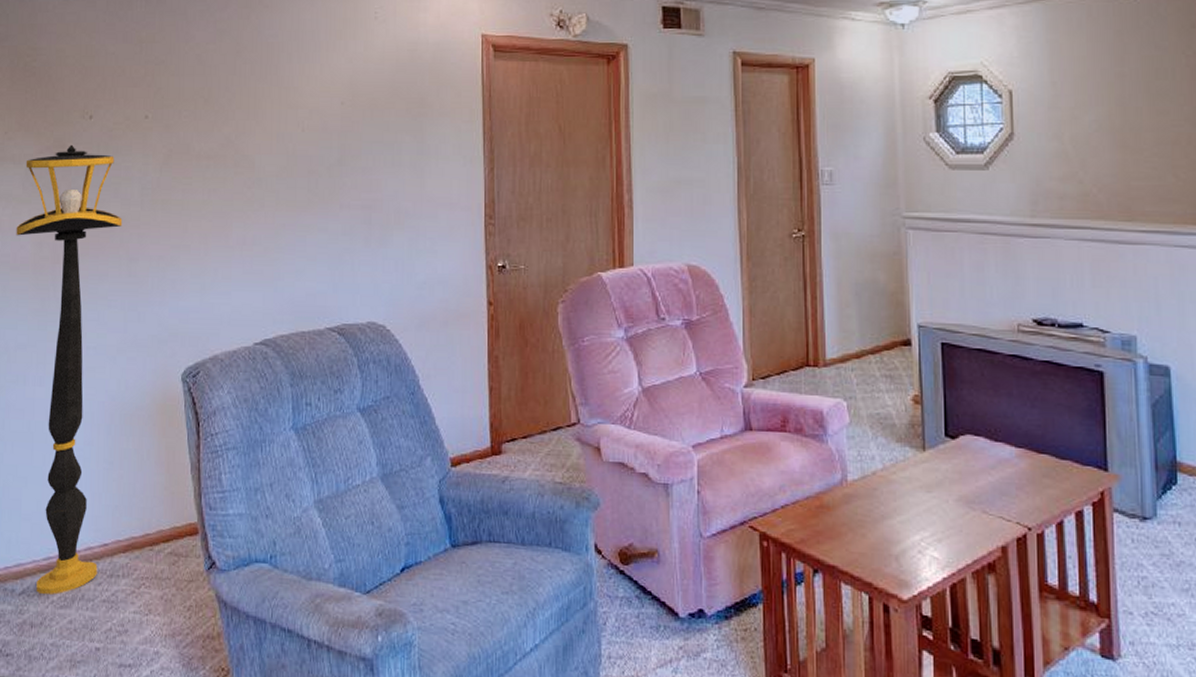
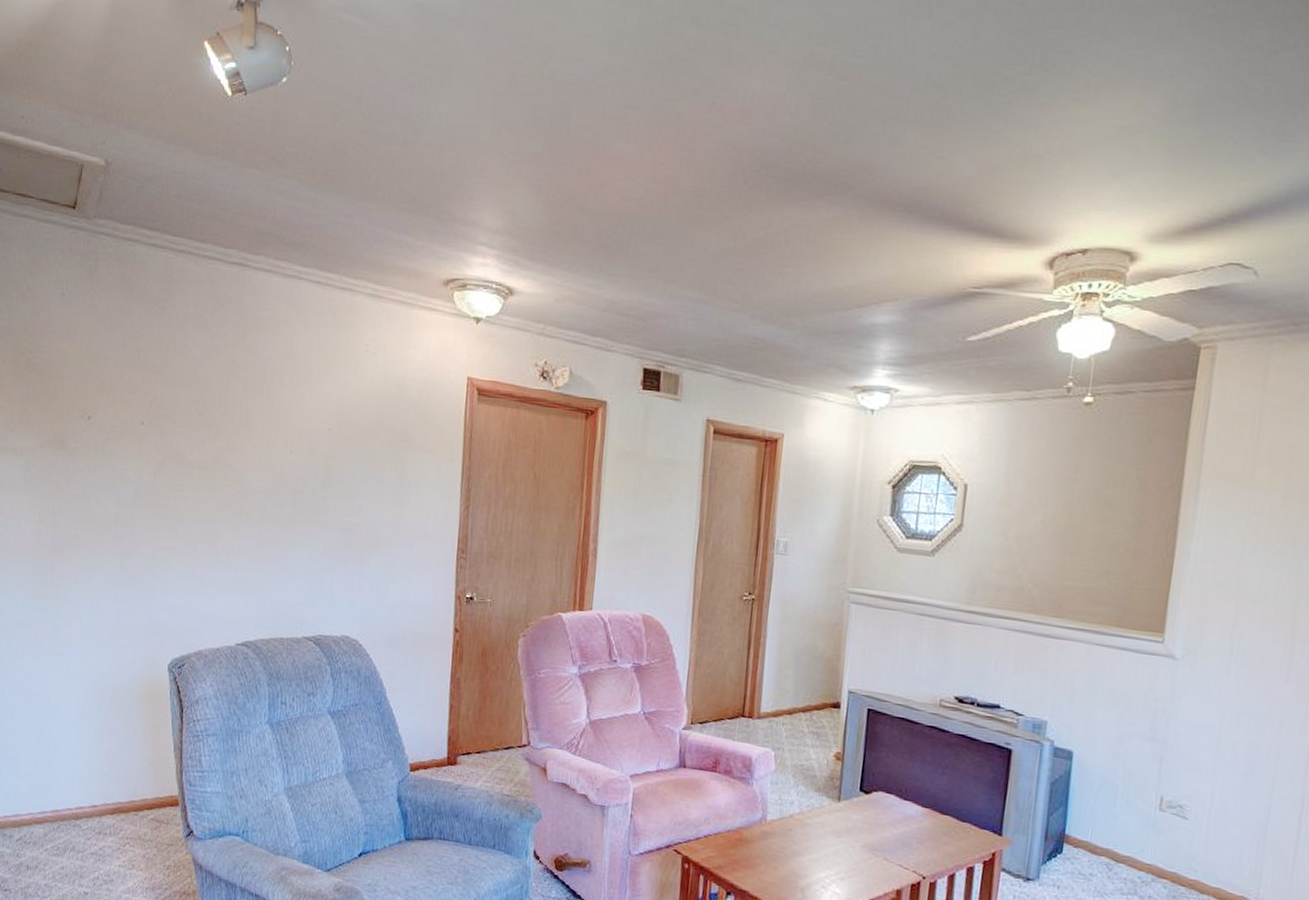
floor lamp: present [16,144,123,595] -> none [17,442,117,844]

